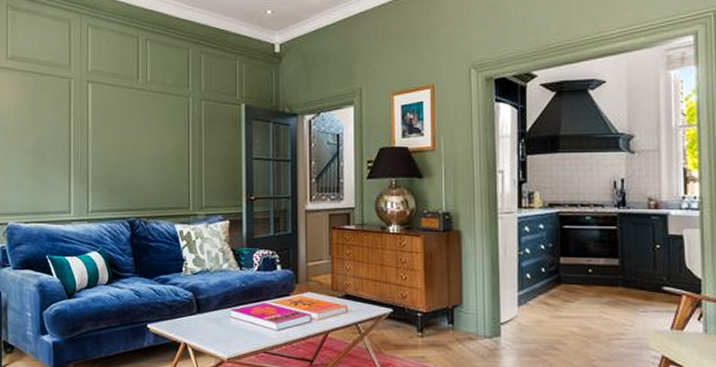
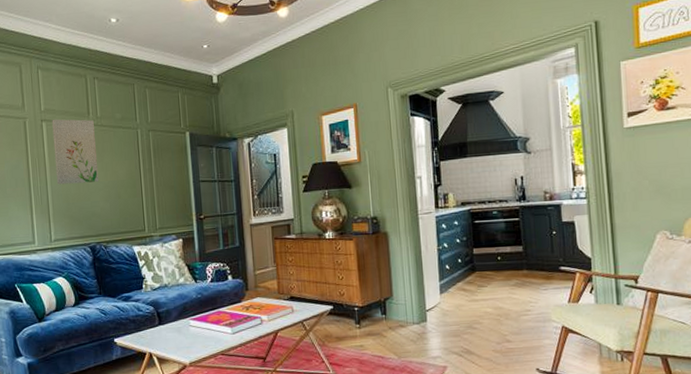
wall art: none [98,81,144,152] -> present [52,119,99,185]

